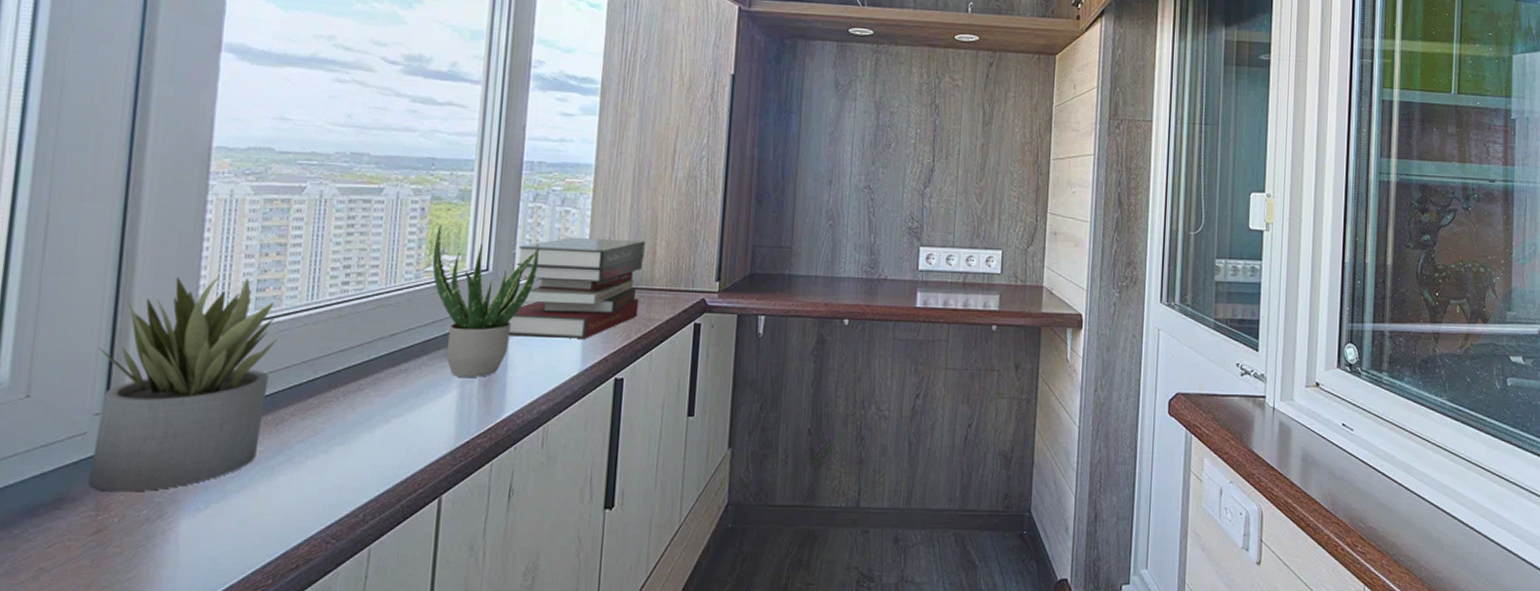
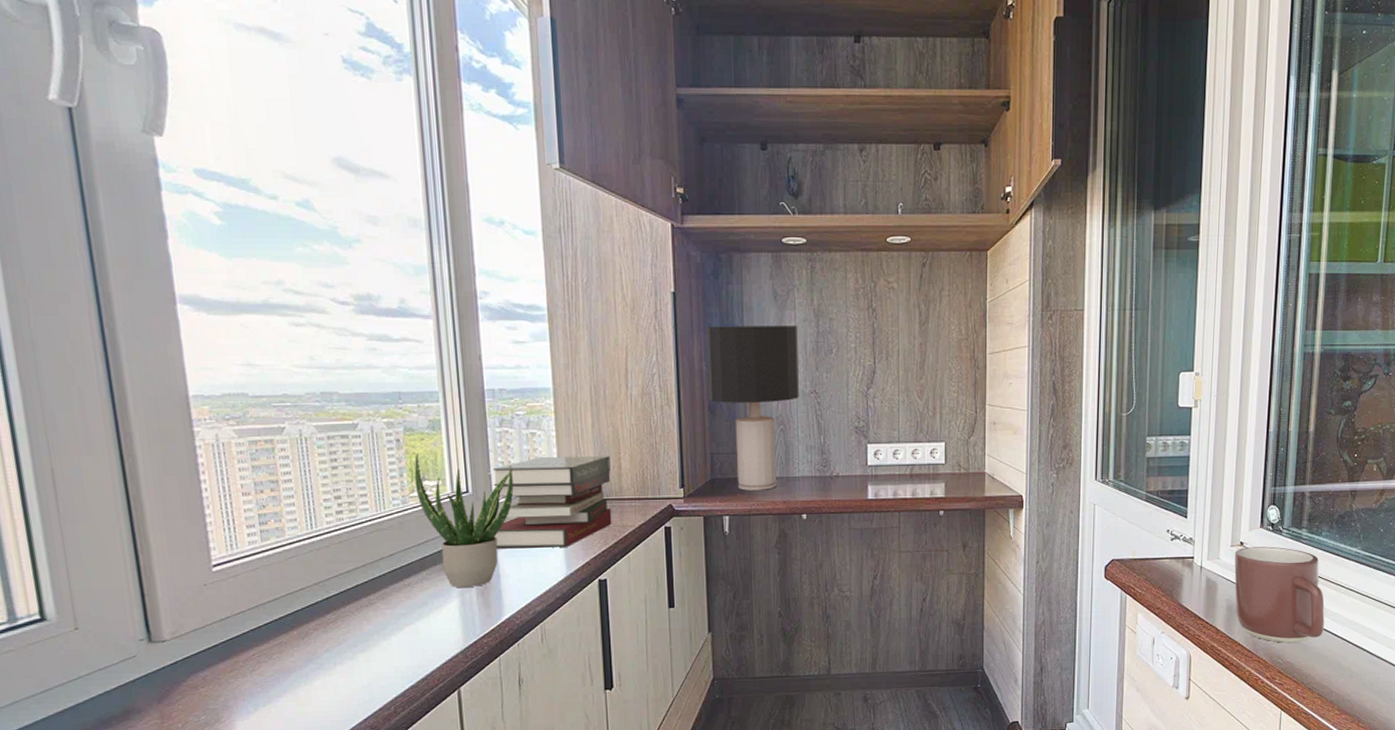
succulent plant: present [88,276,277,492] -> none [129,514,290,703]
desk lamp: none [756,111,857,291] -> present [706,326,799,492]
mug: none [1309,389,1410,504] -> present [1234,546,1325,643]

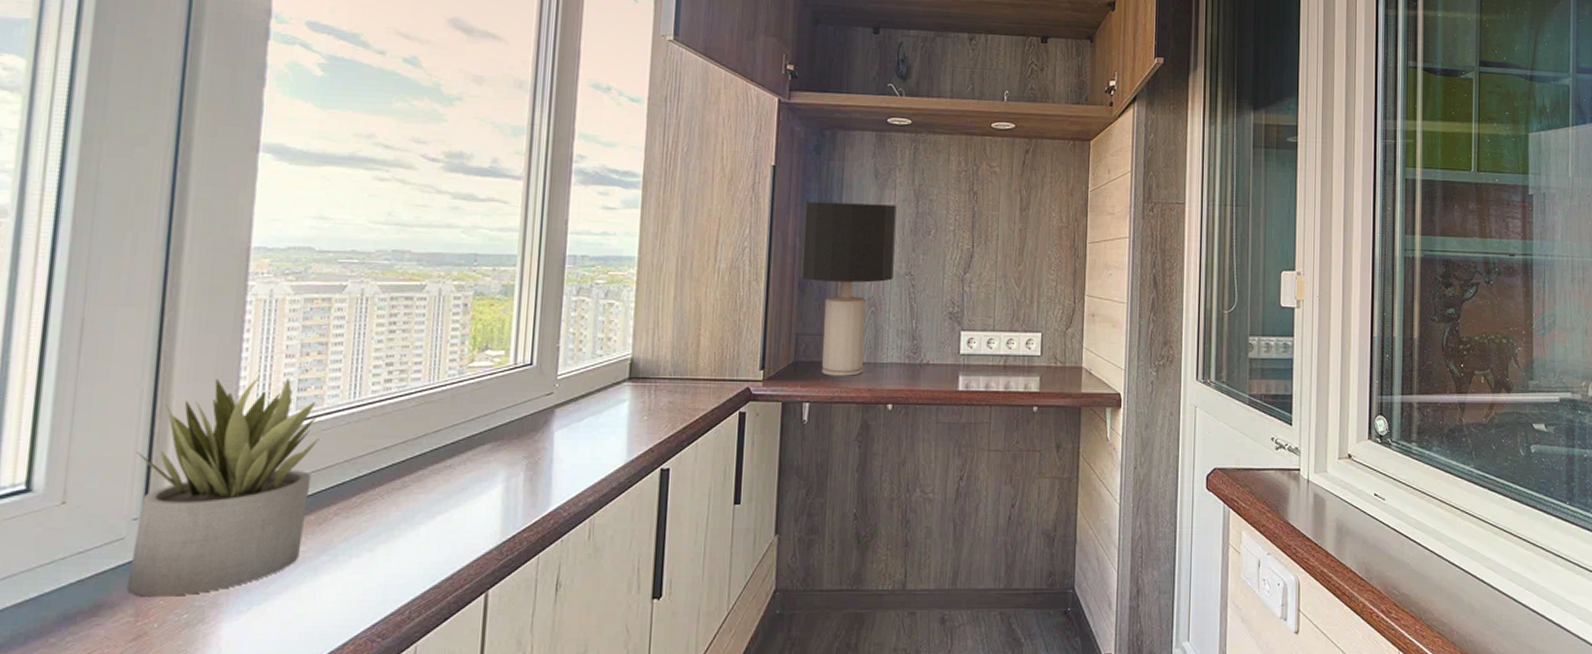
succulent plant: none [129,514,290,703] -> present [127,377,320,597]
potted plant: present [414,454,514,588] -> none [475,320,585,473]
books: present [493,456,612,548] -> none [553,329,689,430]
mug: present [1234,546,1325,643] -> none [1342,460,1440,571]

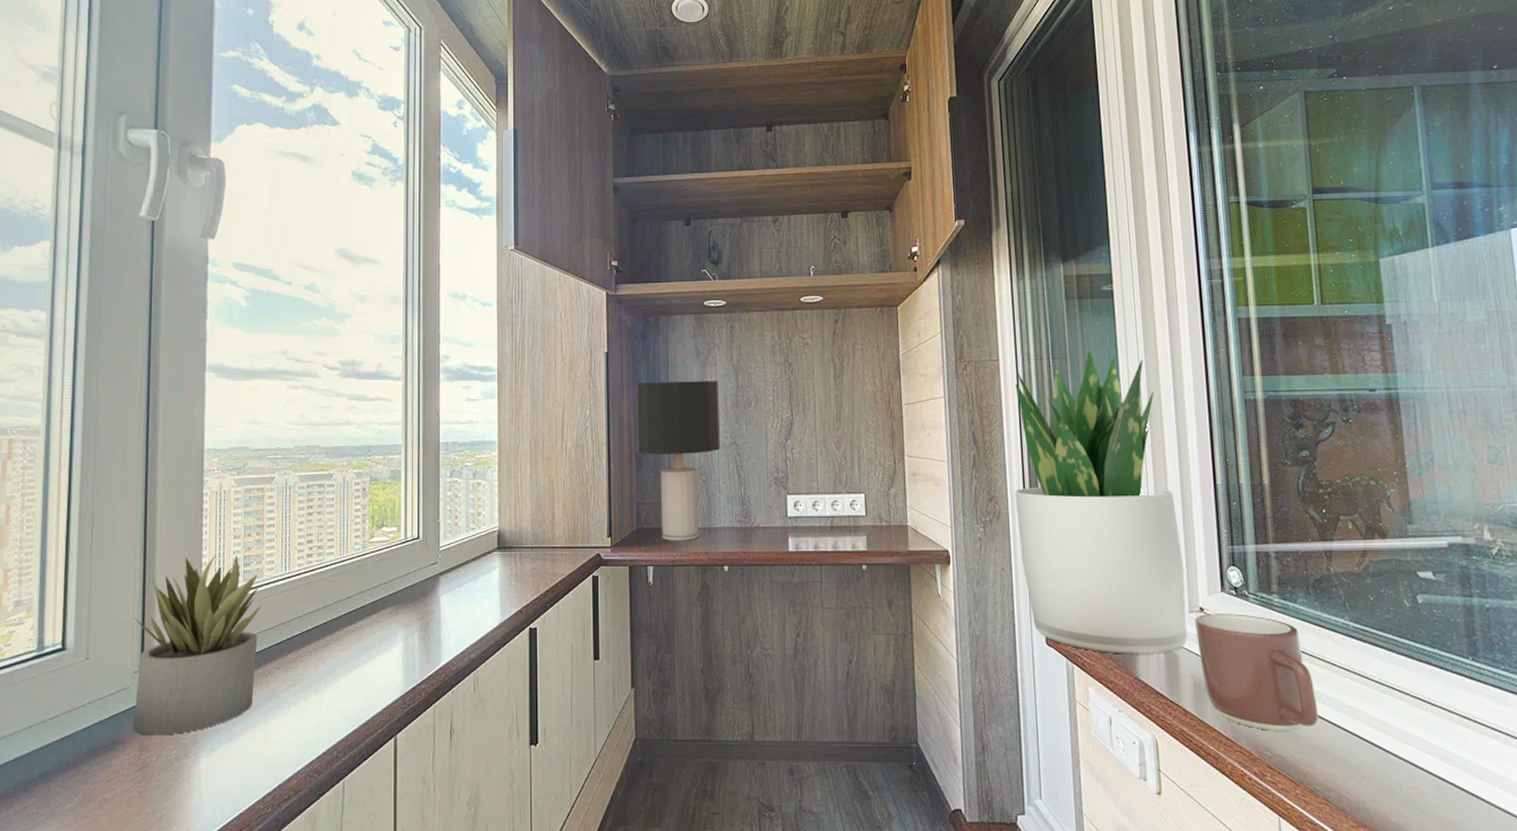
planter: none [1189,201,1337,499] -> present [1014,352,1187,654]
mug: none [1342,460,1440,571] -> present [1194,614,1318,731]

